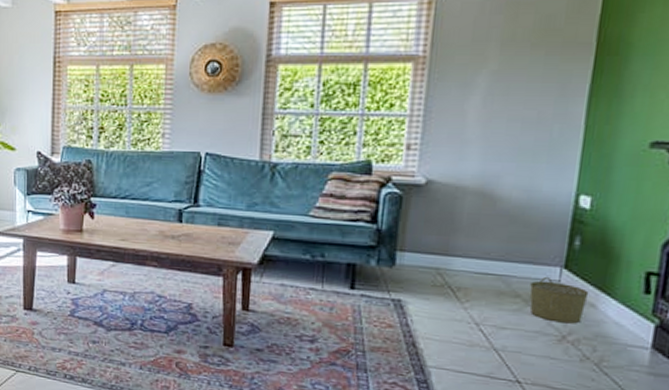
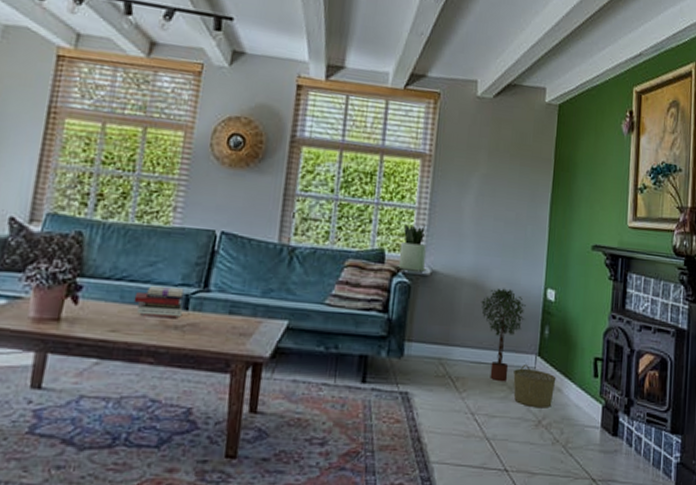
books: none [136,202,178,230] -> present [133,285,184,319]
planter: none [385,132,422,182] -> present [396,224,428,272]
potted tree: none [488,196,549,294] -> present [481,288,526,382]

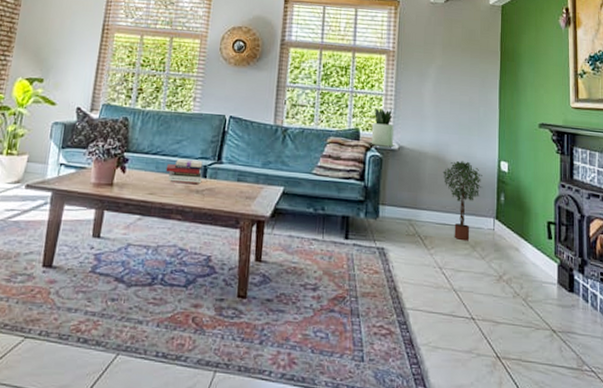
basket: present [513,363,557,409] -> none [475,226,514,265]

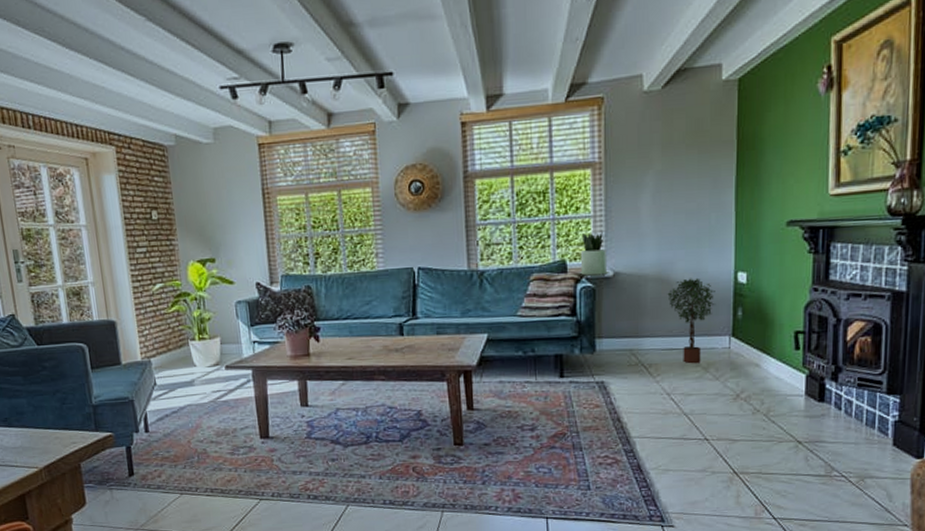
books: present [165,158,203,185] -> none [360,318,400,345]

